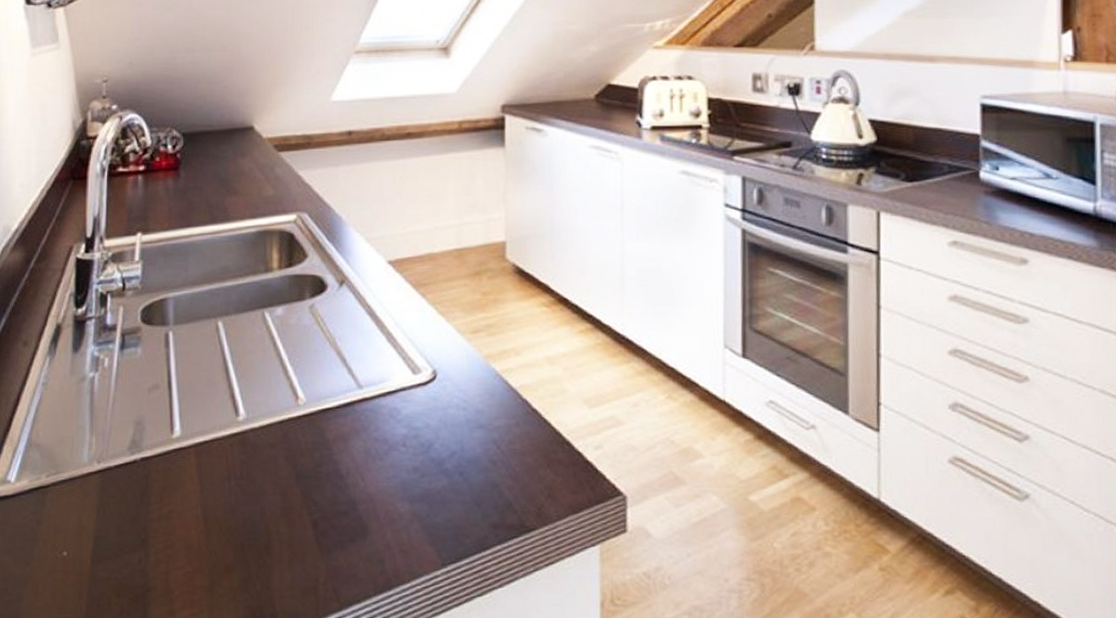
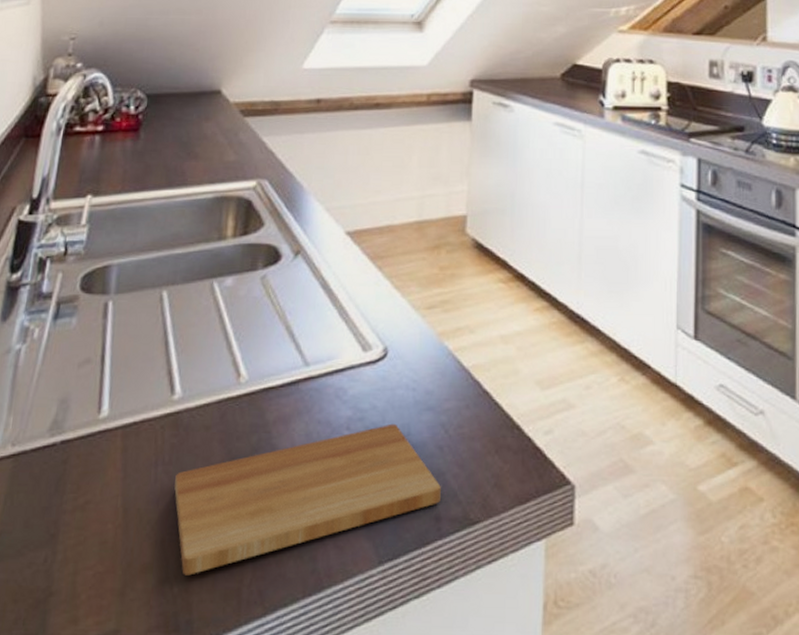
cutting board: none [248,440,497,575] -> present [174,423,441,576]

